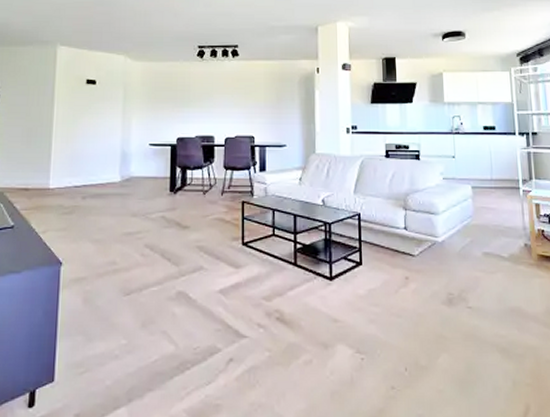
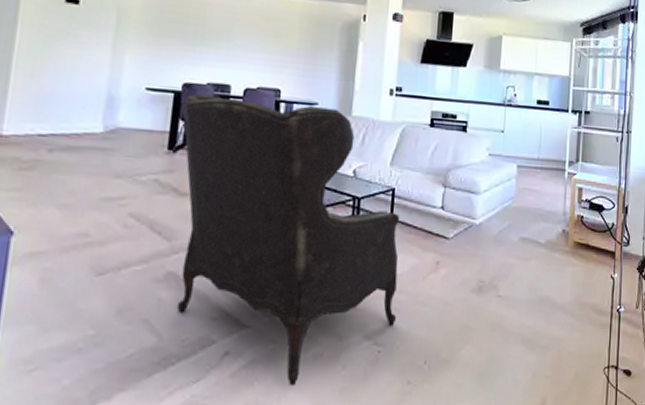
armchair: none [178,145,374,390] -> present [176,93,400,387]

